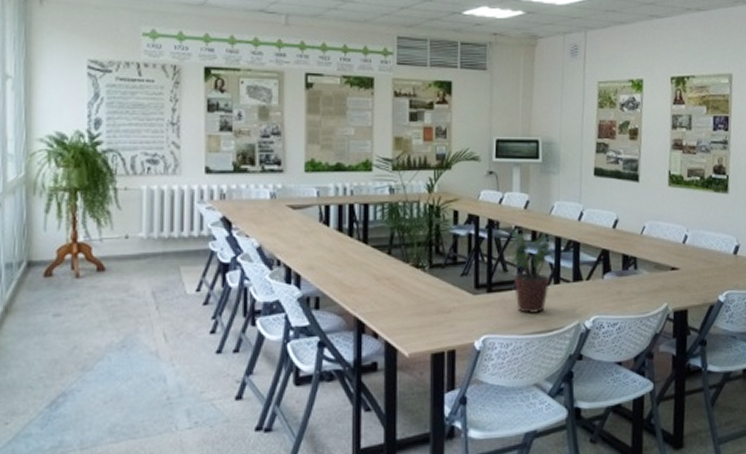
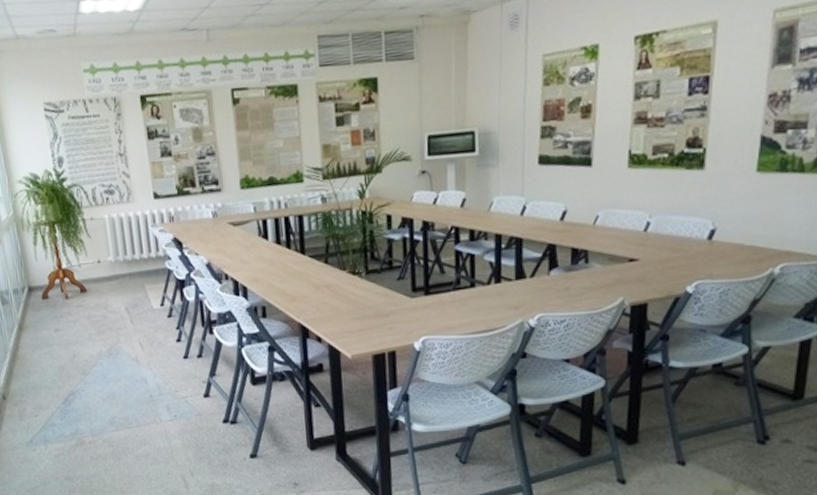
potted plant: present [510,228,555,315] -> none [446,227,495,315]

